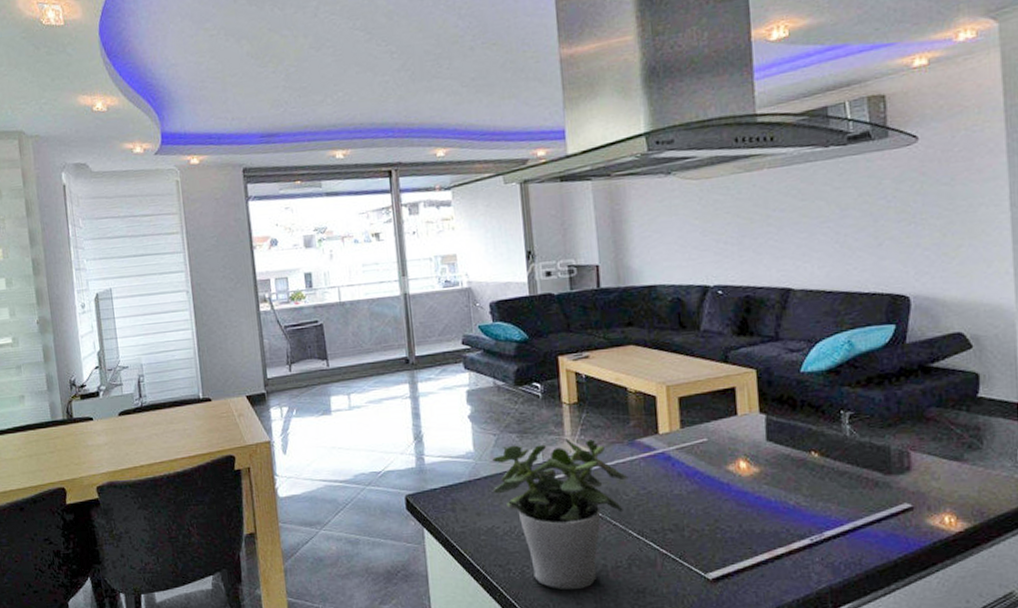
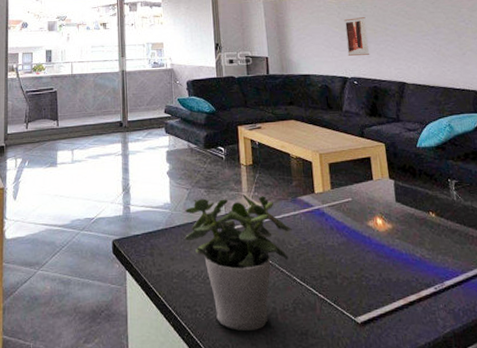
wall art: none [707,202,743,257] -> present [344,17,370,56]

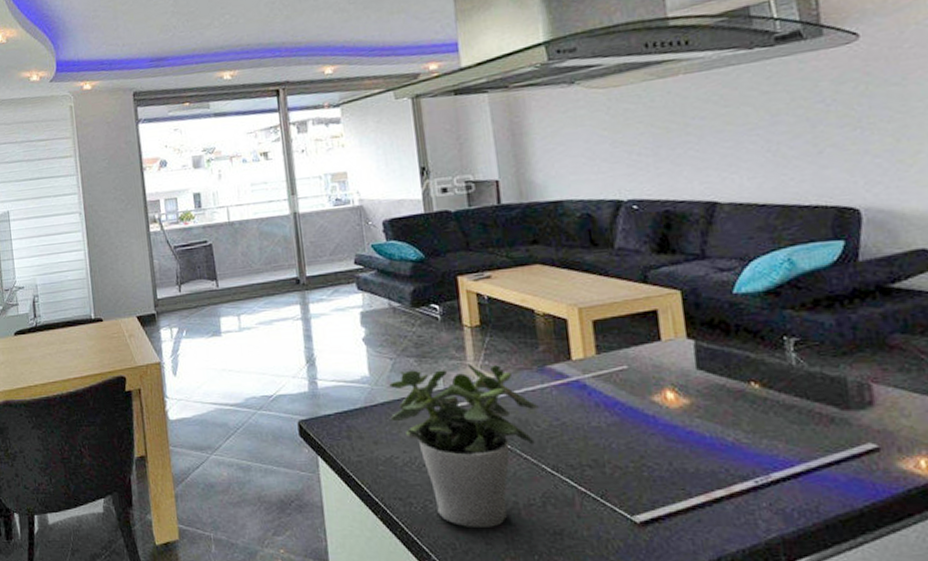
wall art: present [344,17,370,56] -> none [616,110,659,169]

